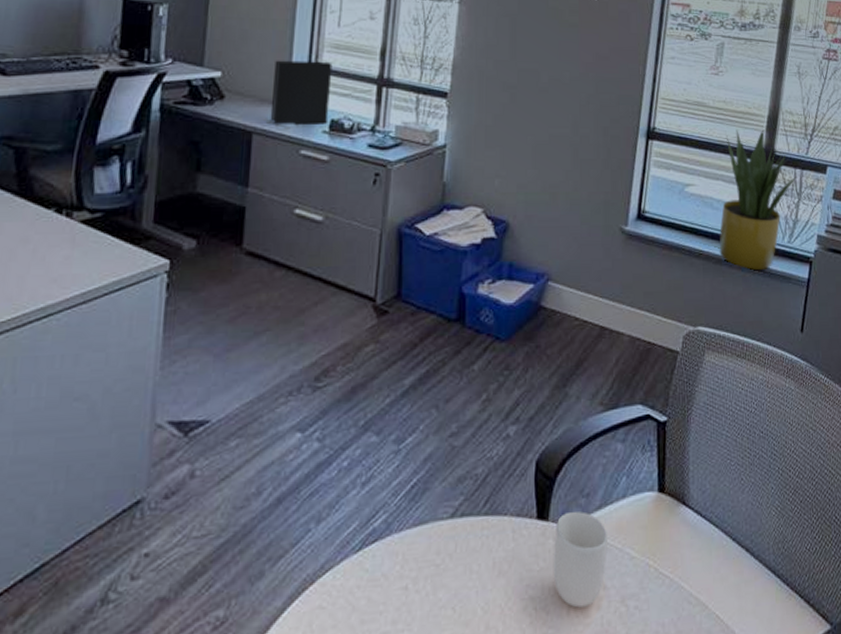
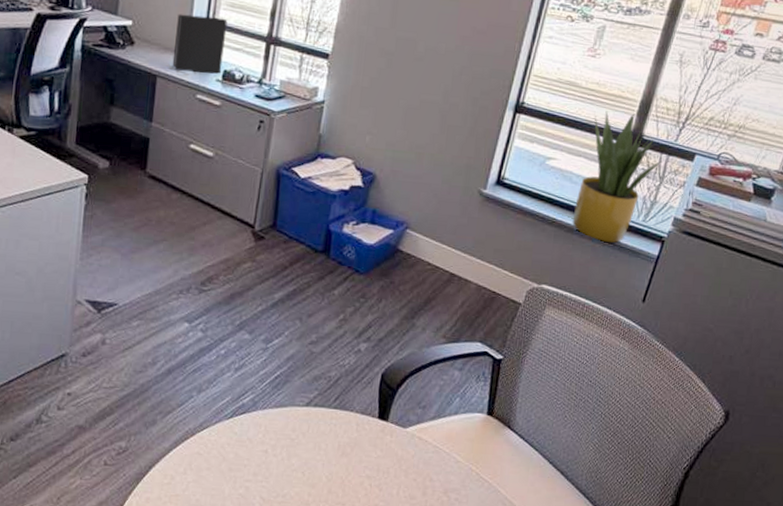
cup: present [553,511,607,608] -> none [387,417,438,491]

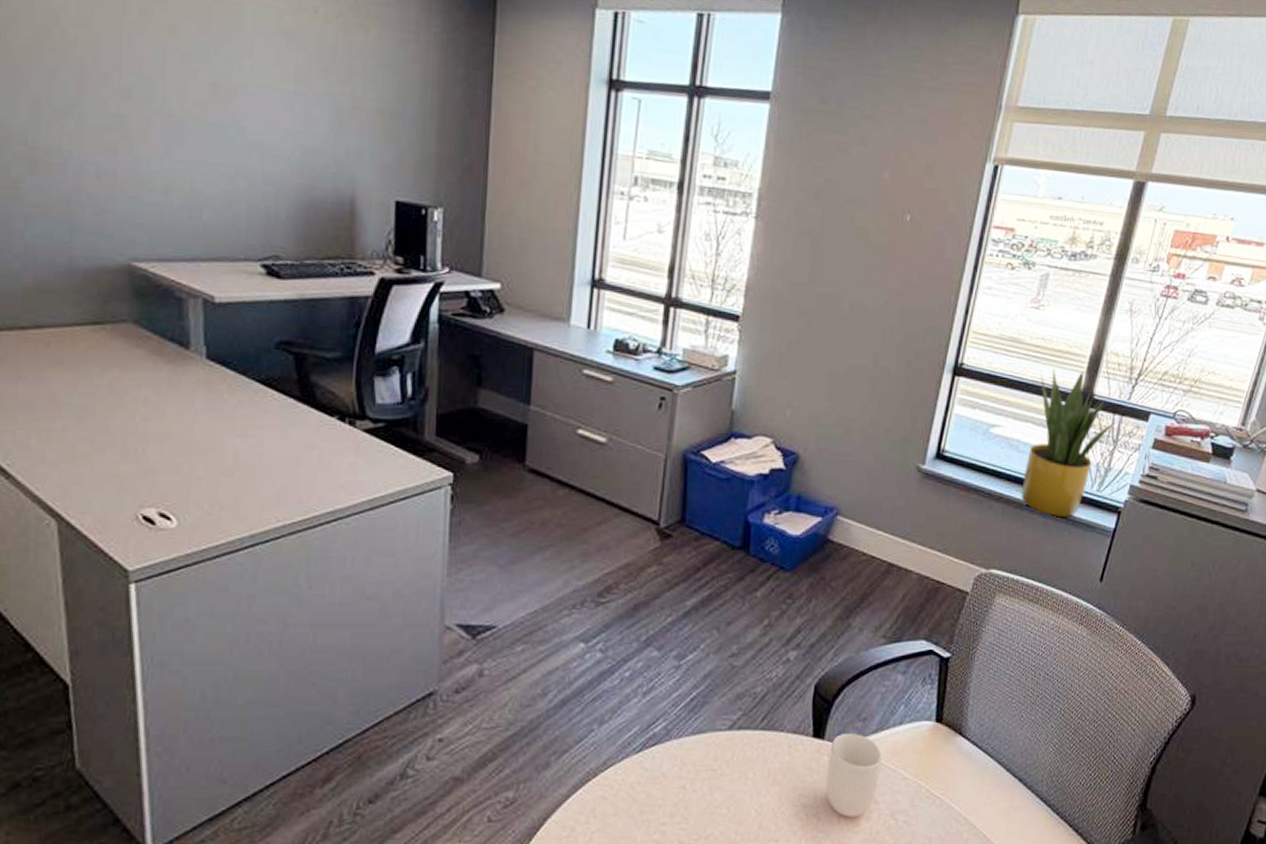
binder: present [172,14,228,74] -> none [552,273,617,344]
cup: none [387,417,438,491] -> present [825,732,882,817]

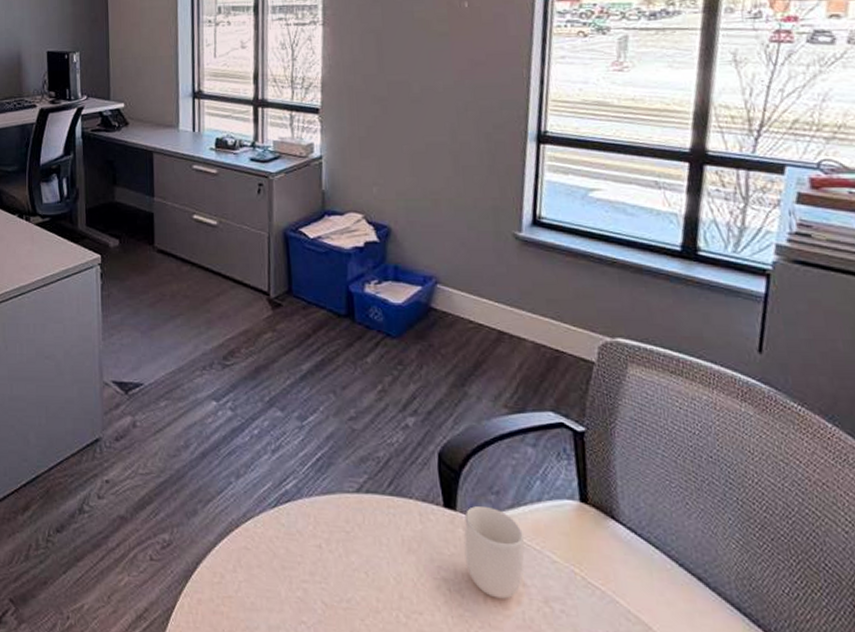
planter: present [1021,369,1116,517] -> none [637,127,742,281]

